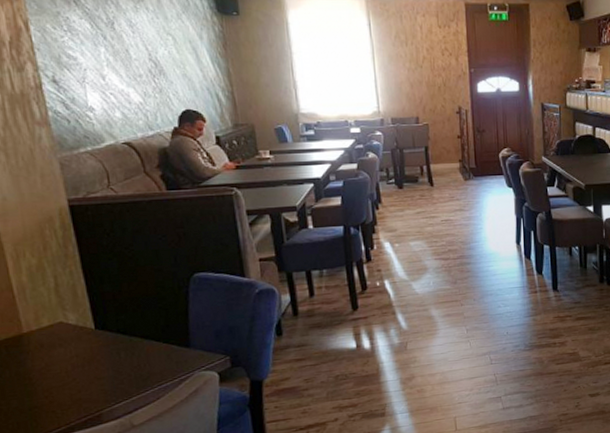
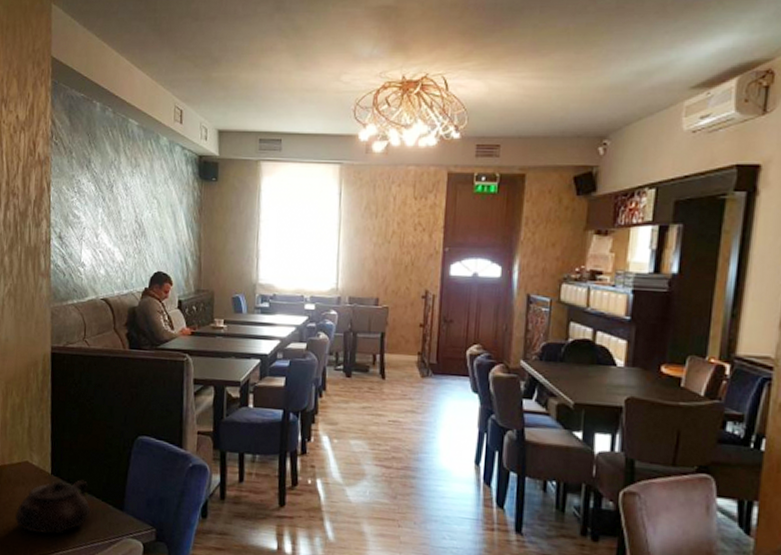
teapot: none [57,327,152,391] -> present [15,480,91,534]

